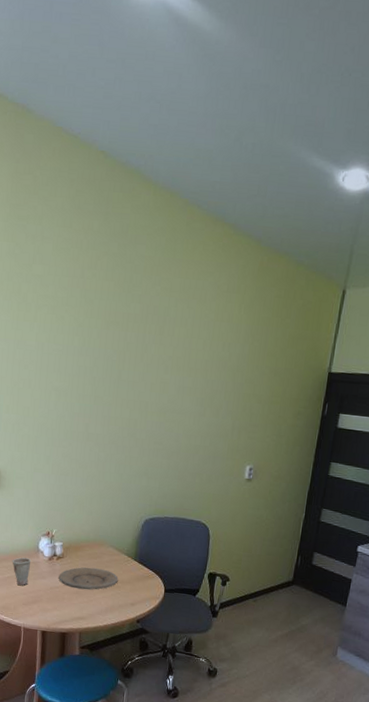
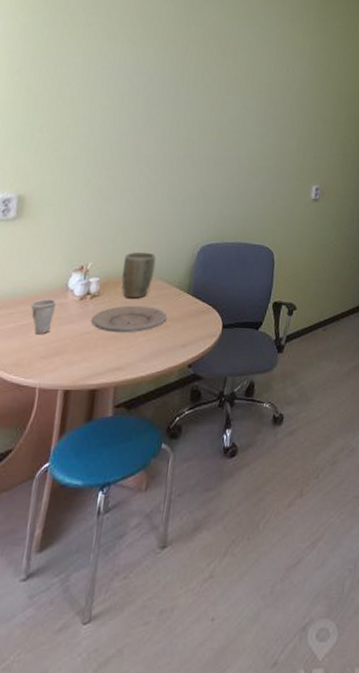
plant pot: none [79,521,108,562] -> present [121,251,157,299]

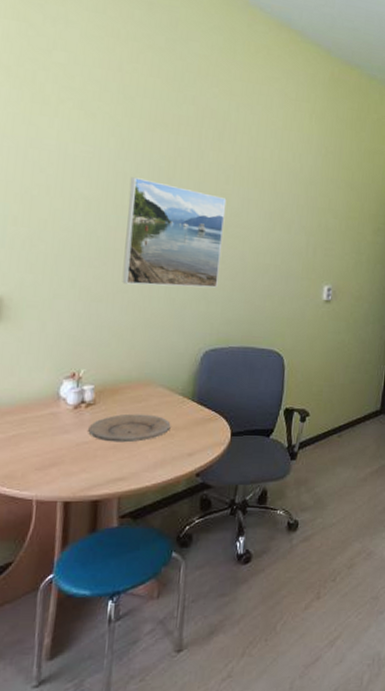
cup: present [30,299,57,335] -> none [19,408,49,446]
plant pot: present [121,251,157,299] -> none [118,357,156,407]
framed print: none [130,89,227,188] -> present [122,177,227,288]

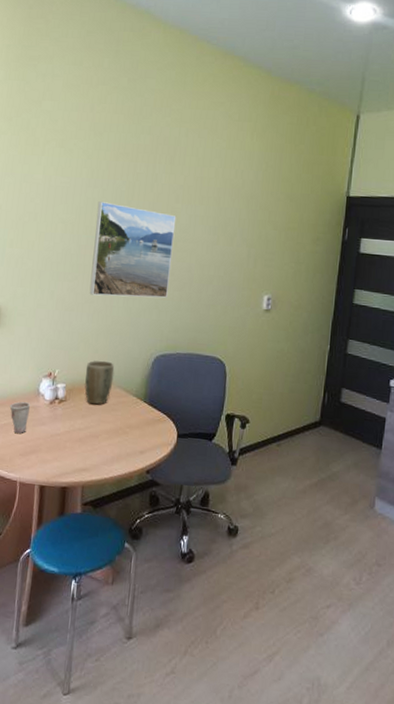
cup: none [19,408,49,446] -> present [9,402,31,434]
plate: present [88,413,171,443] -> none [60,411,126,437]
plant pot: none [118,357,156,407] -> present [84,360,115,405]

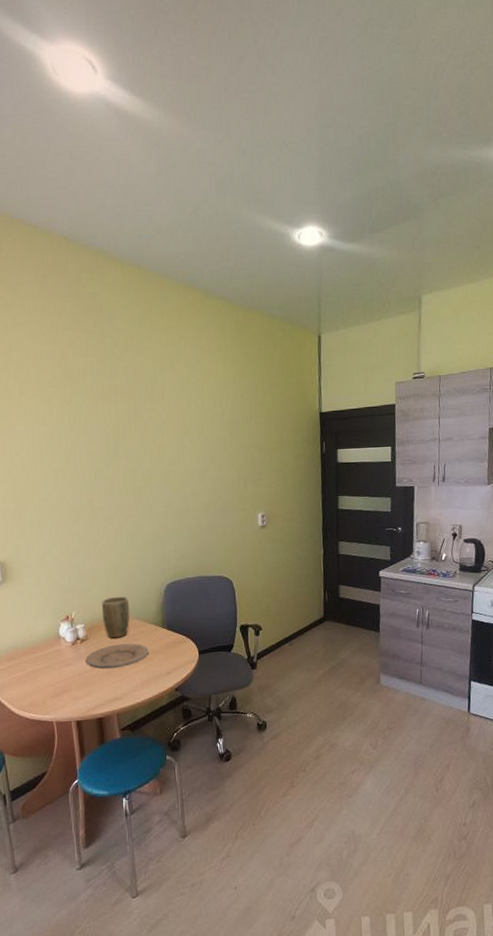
cup: present [9,402,31,434] -> none [32,647,54,678]
plate: none [60,411,126,437] -> present [85,643,149,669]
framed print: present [89,201,177,298] -> none [85,445,168,537]

